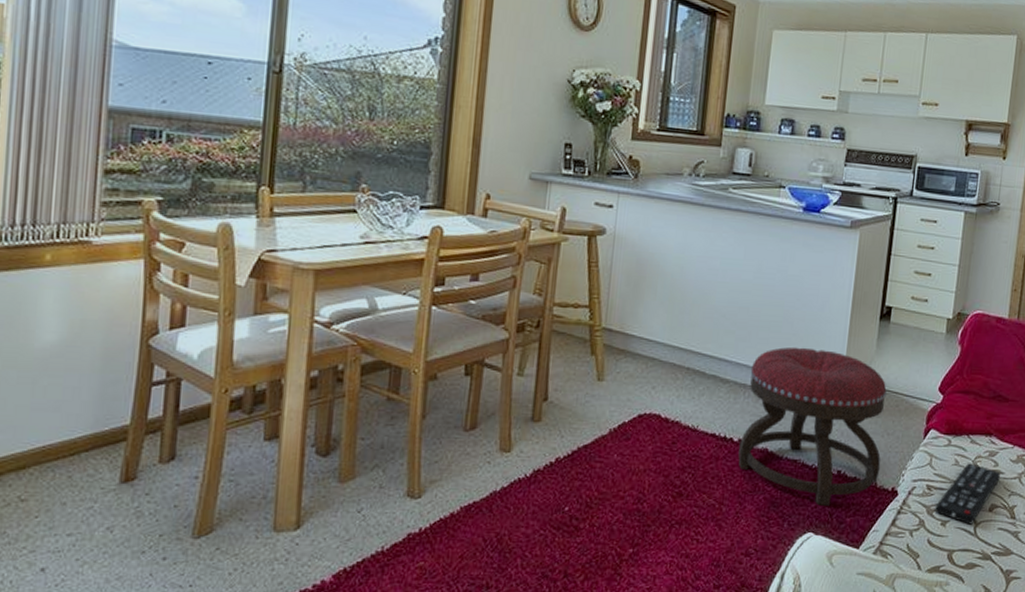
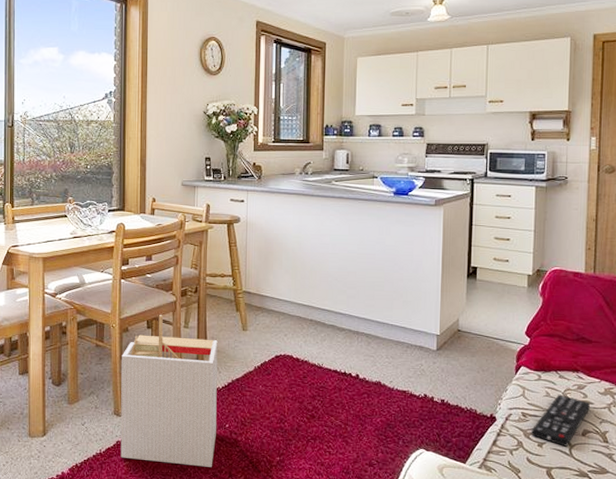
storage bin: none [412,356,563,565] -> present [120,314,218,467]
ottoman: present [738,347,887,506] -> none [357,301,479,428]

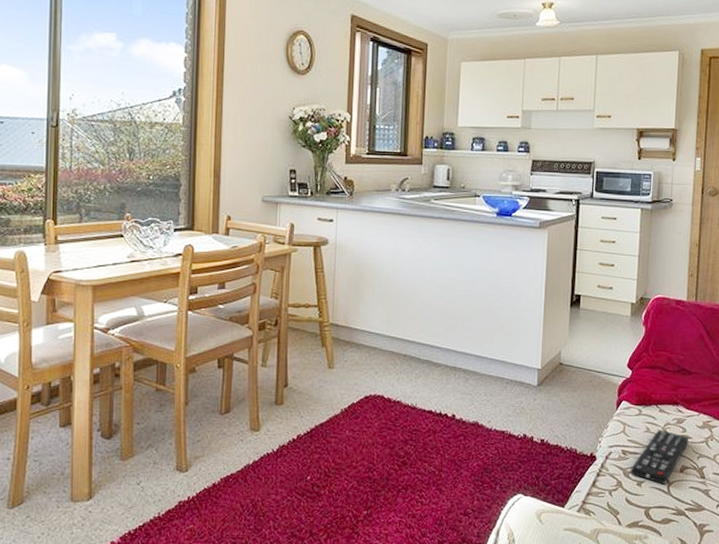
storage bin: present [120,314,218,467] -> none [183,351,300,527]

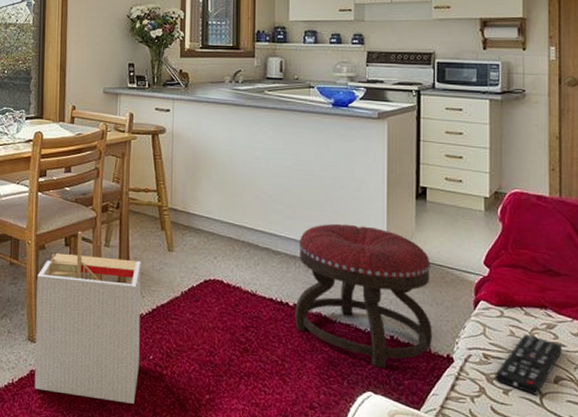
storage bin: none [183,351,300,527] -> present [34,231,141,404]
ottoman: none [453,333,580,470] -> present [295,223,433,368]

